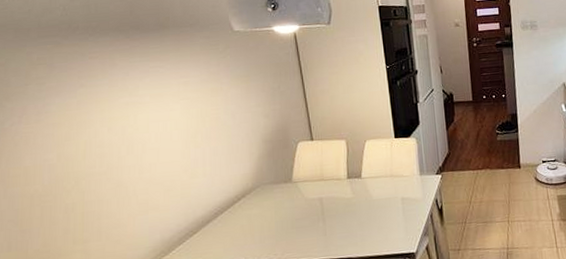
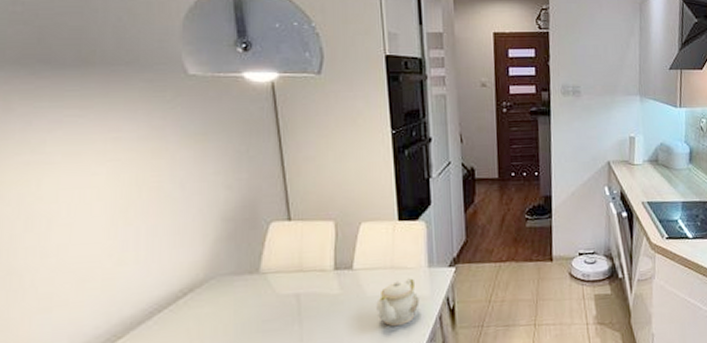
teapot: none [381,183,414,224] -> present [376,277,420,327]

